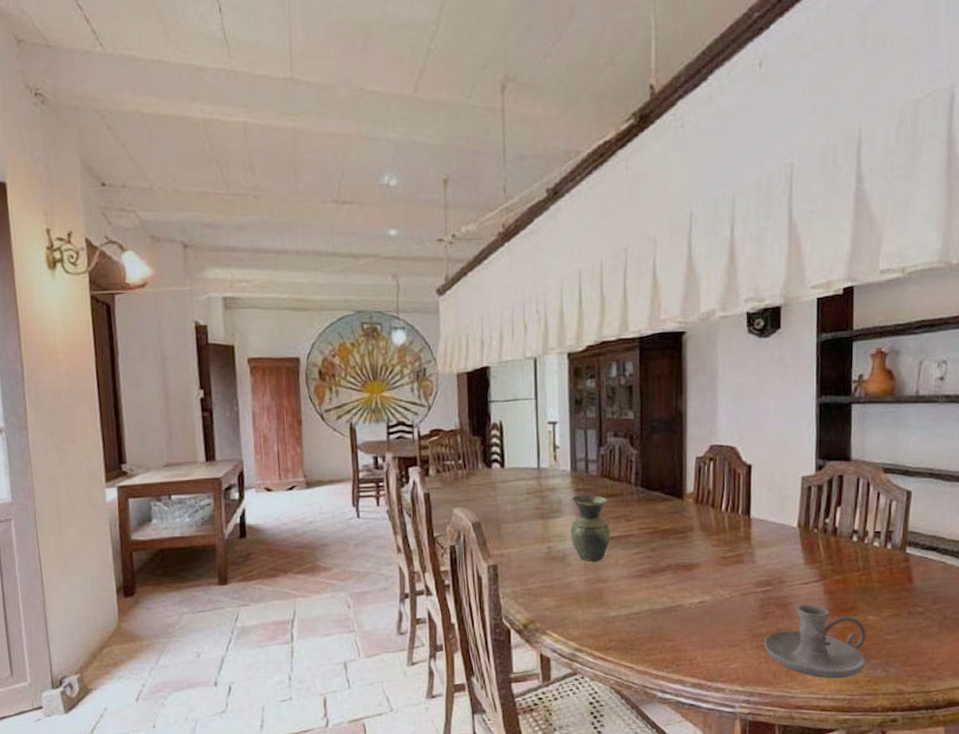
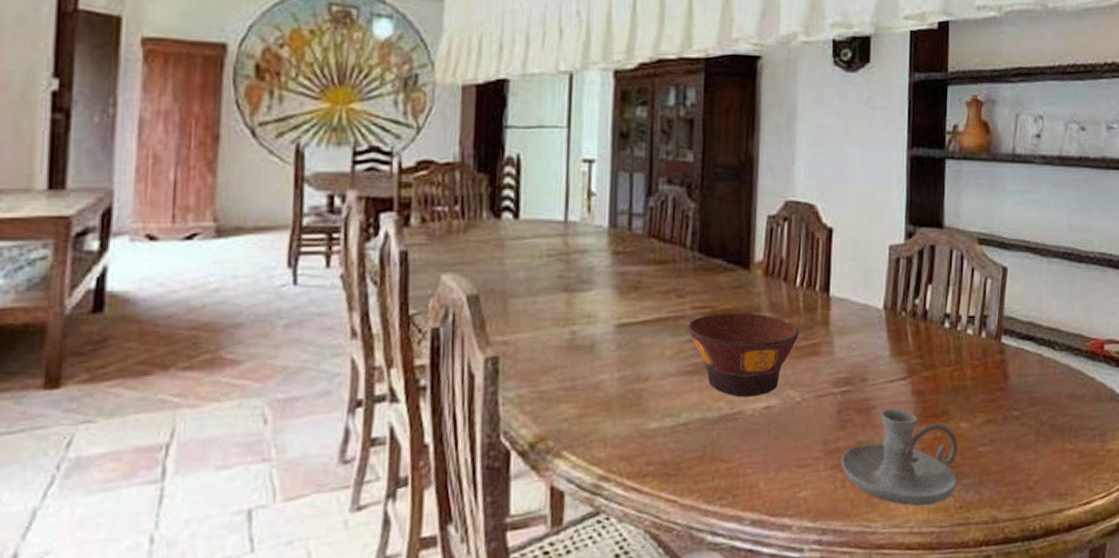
vase: present [570,495,611,562] -> none [603,260,657,352]
bowl: none [635,532,726,595] -> present [688,313,800,398]

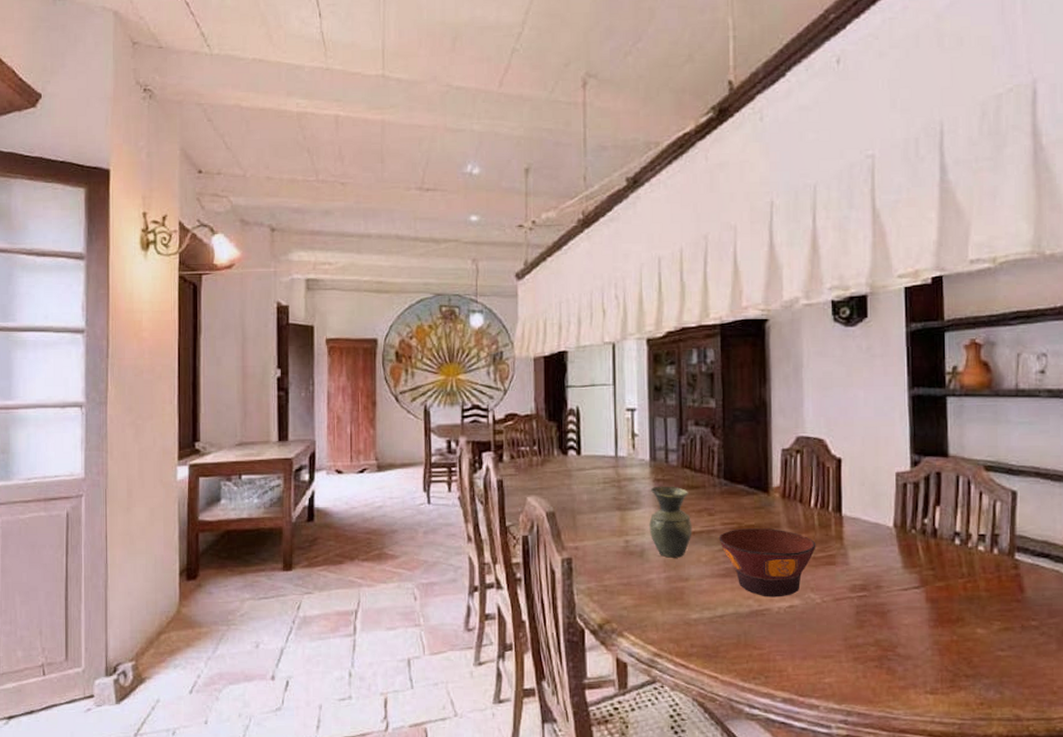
vase: none [603,260,657,352] -> present [649,486,692,558]
candle holder: present [841,408,958,507] -> none [861,613,977,700]

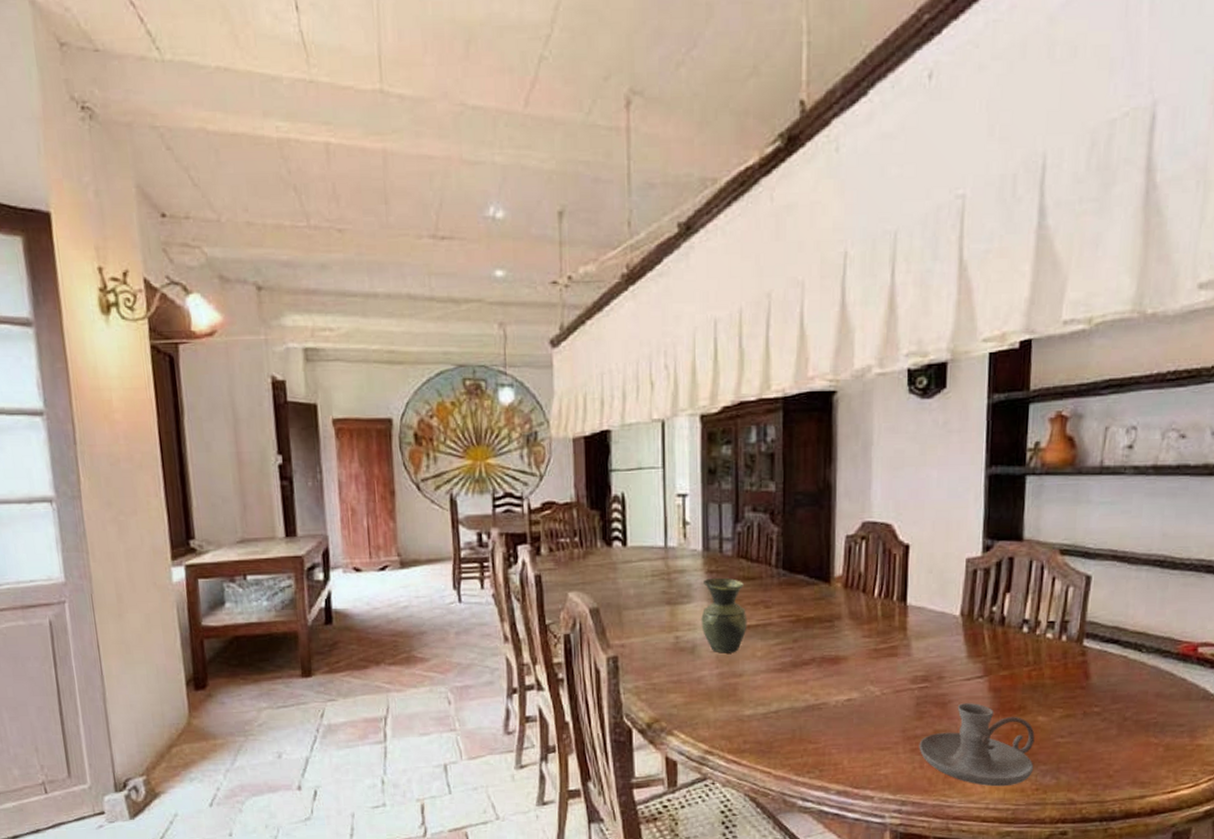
bowl: present [719,528,816,598] -> none [775,620,878,691]
candle holder: none [861,613,977,700] -> present [919,703,1035,787]

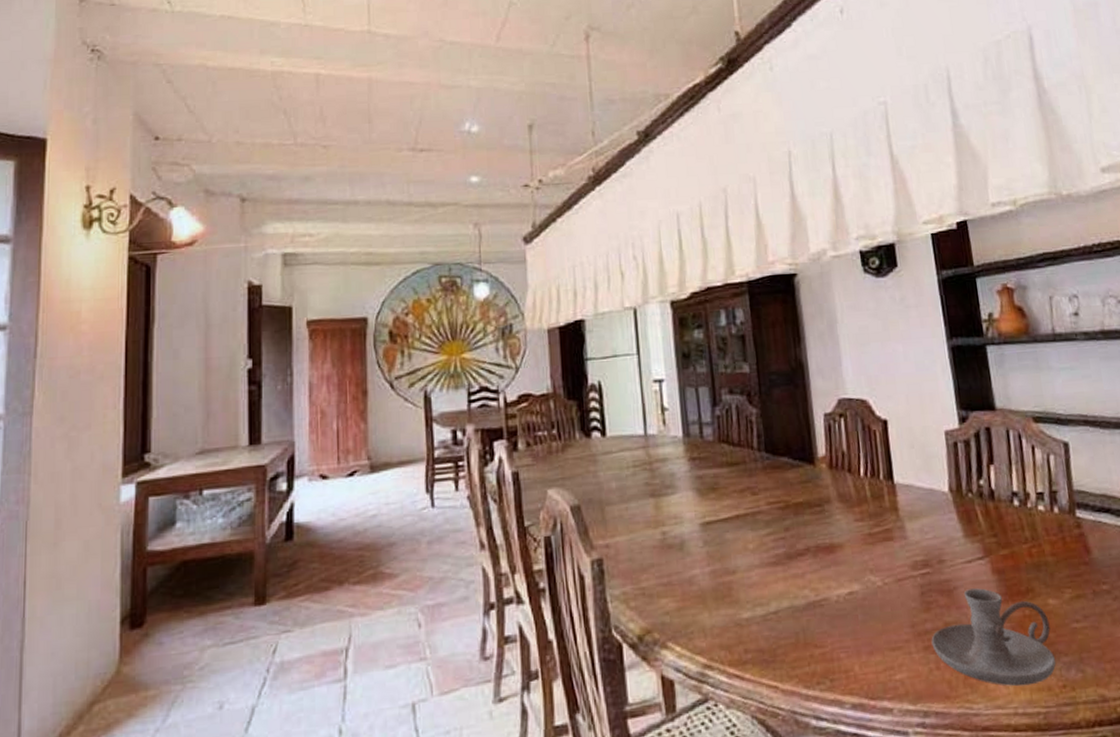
vase: present [701,577,747,653] -> none [687,464,736,548]

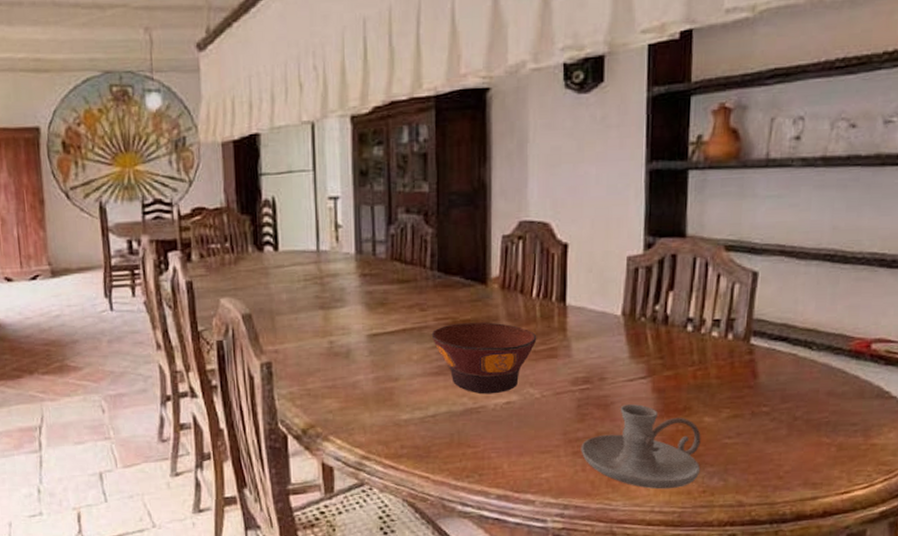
bowl: none [765,504,871,585] -> present [431,322,537,395]

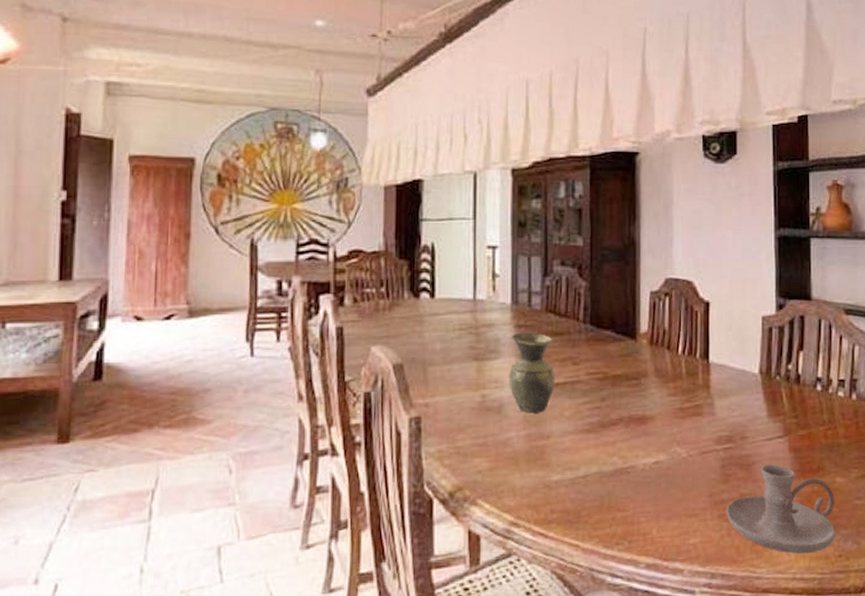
vase: none [355,281,403,358] -> present [509,332,555,413]
bowl: present [431,322,537,395] -> none [583,378,683,454]

